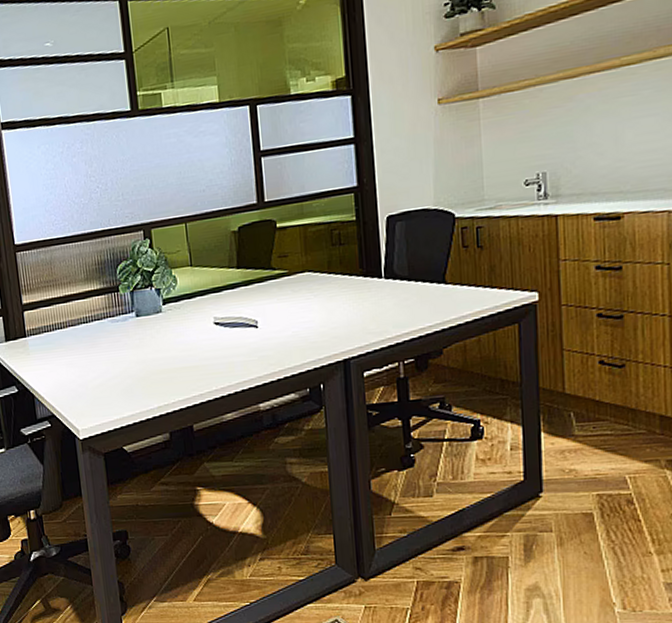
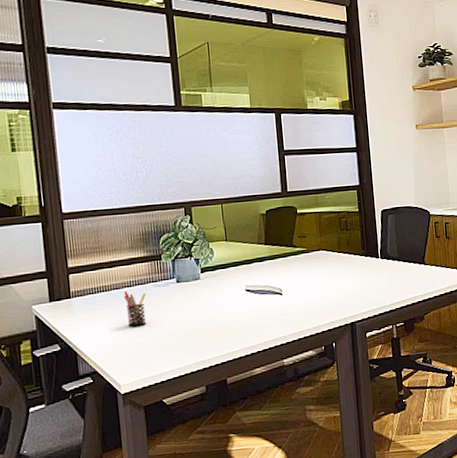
pen holder: none [80,327,105,367] -> present [124,290,147,327]

